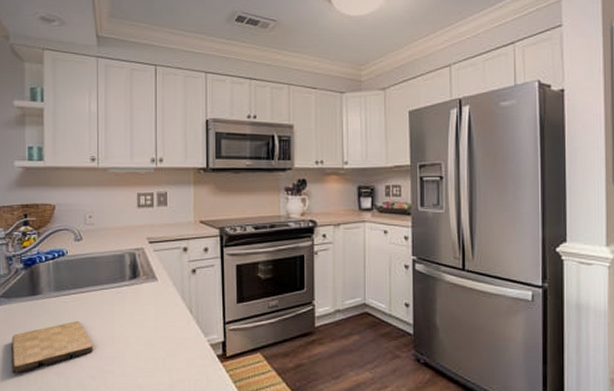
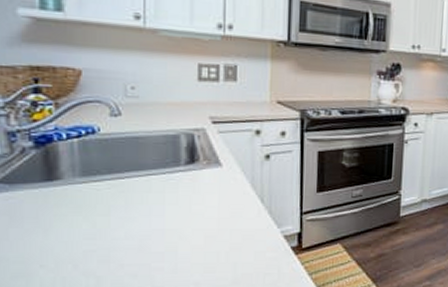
cutting board: present [12,321,94,374] -> none [17,212,136,276]

